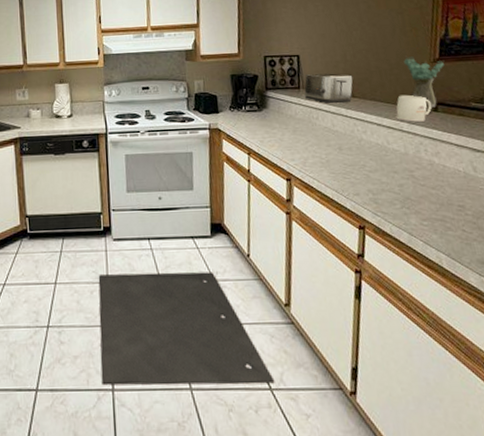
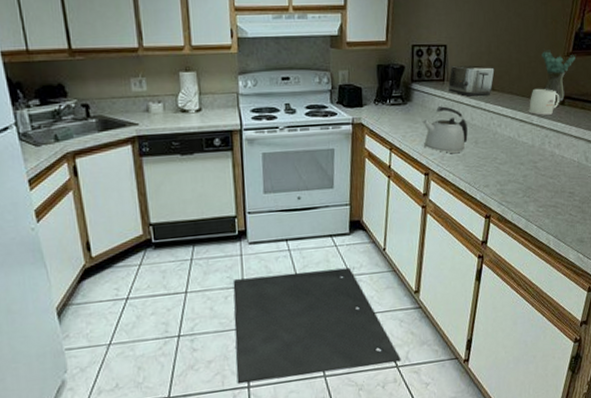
kettle: none [280,112,331,160] -> present [423,106,468,154]

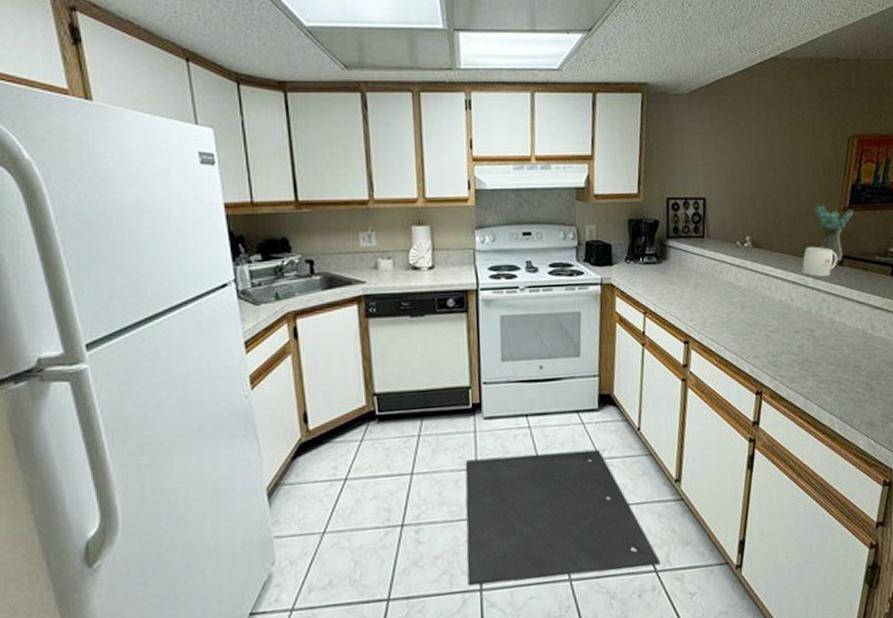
kettle: present [423,106,468,154] -> none [681,265,733,320]
toaster: present [448,64,495,97] -> none [709,219,761,255]

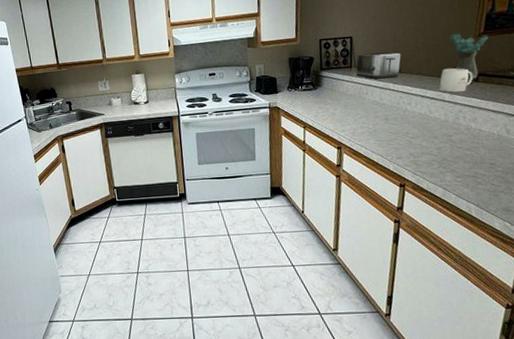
door mat: present [465,449,661,586] -> none [177,226,324,315]
toaster: none [709,219,761,255] -> present [356,51,402,80]

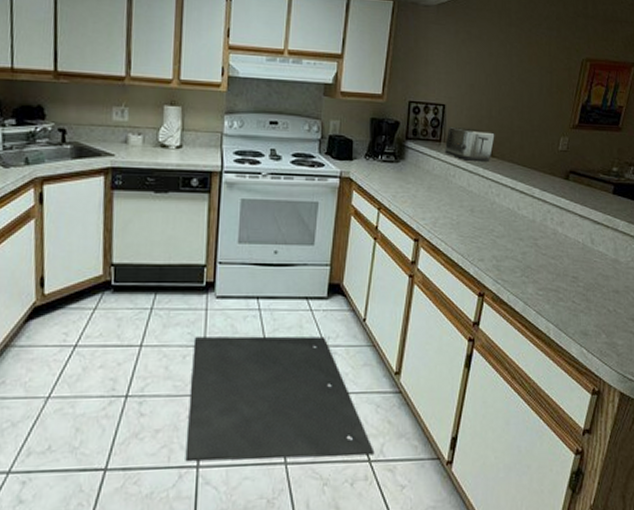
door mat: none [177,226,324,315] -> present [185,336,375,462]
mug: present [439,68,474,93] -> none [529,159,565,189]
vase: present [450,31,489,84] -> none [546,118,583,181]

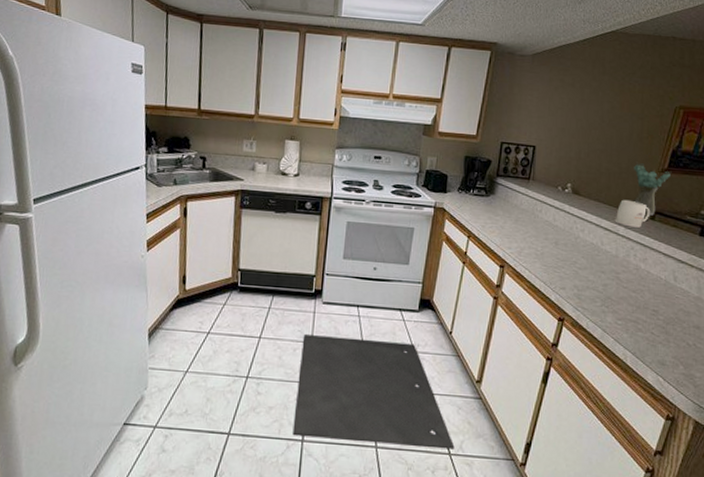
toaster: present [445,126,495,161] -> none [533,165,583,199]
mug: none [529,159,565,189] -> present [614,199,651,228]
vase: none [546,118,583,181] -> present [633,161,672,221]

